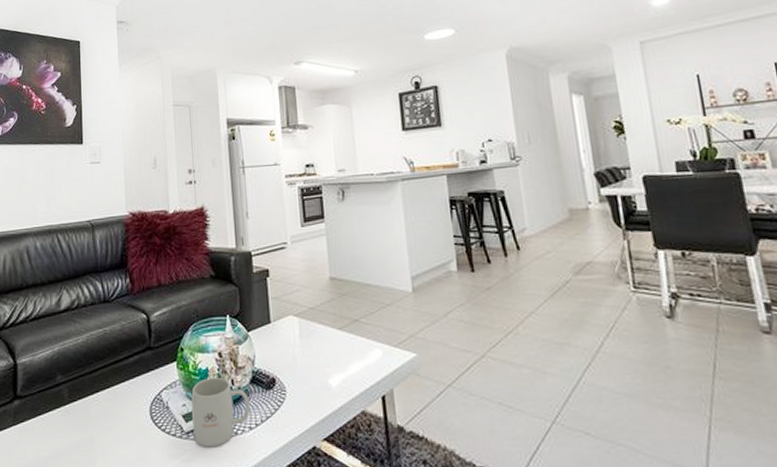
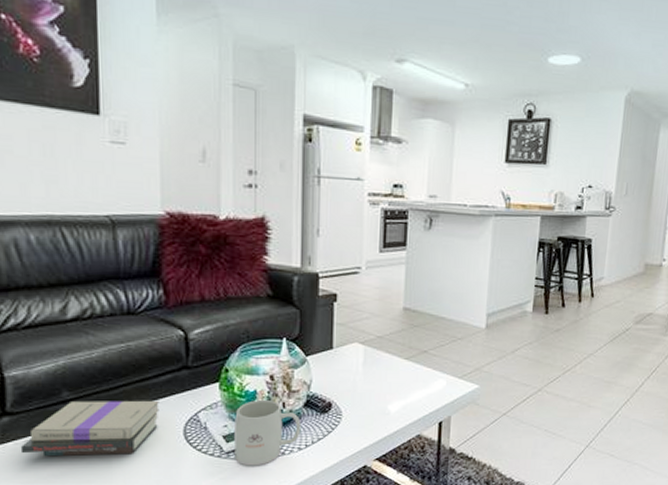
books: none [26,381,130,438] -> present [20,400,160,457]

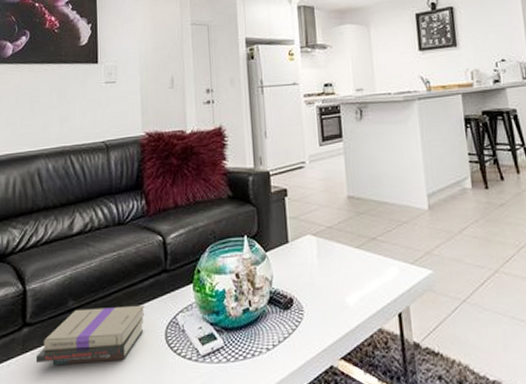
mug: present [233,399,301,466] -> none [207,298,268,370]

